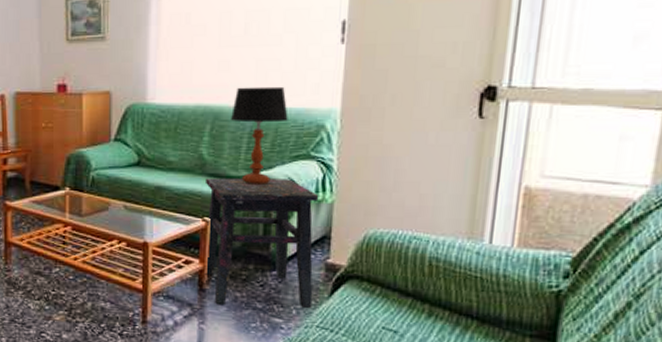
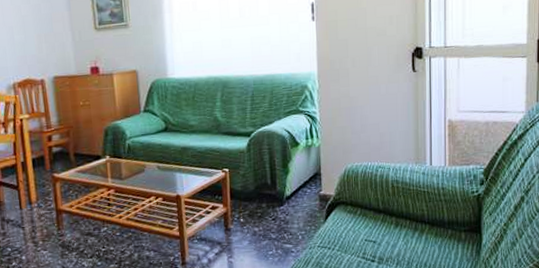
side table: present [204,178,319,309] -> none [222,131,313,239]
table lamp: present [231,86,288,185] -> none [236,57,280,138]

